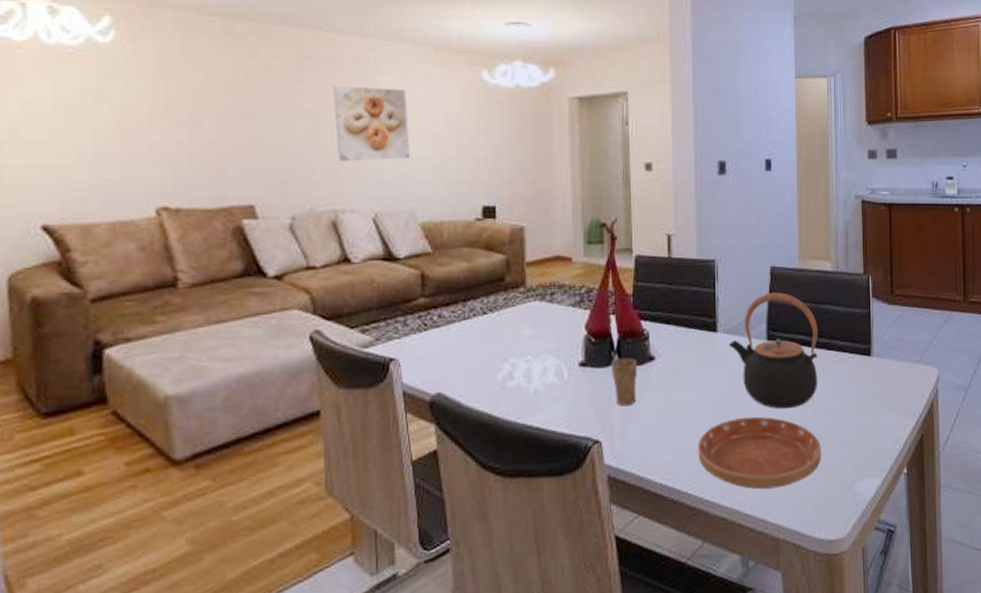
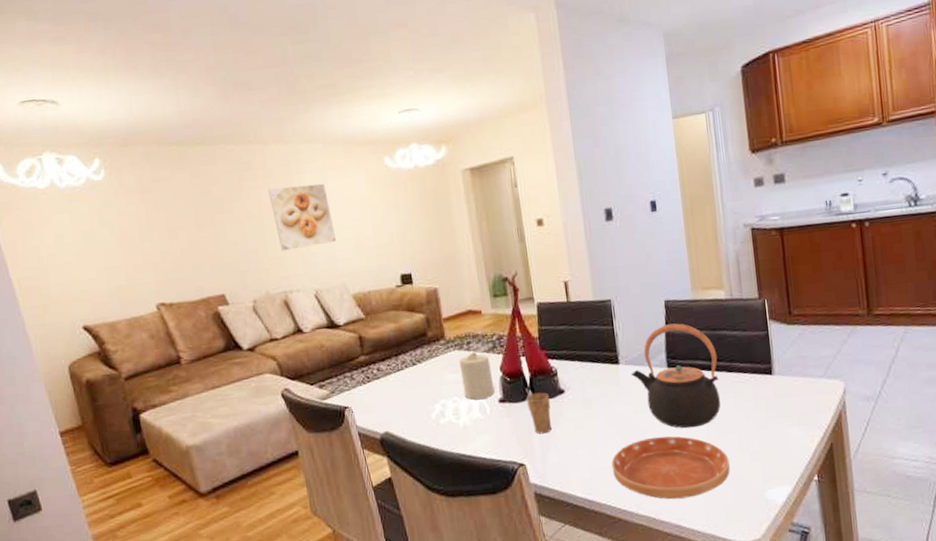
candle: none [538,304,576,361] -> present [459,351,495,400]

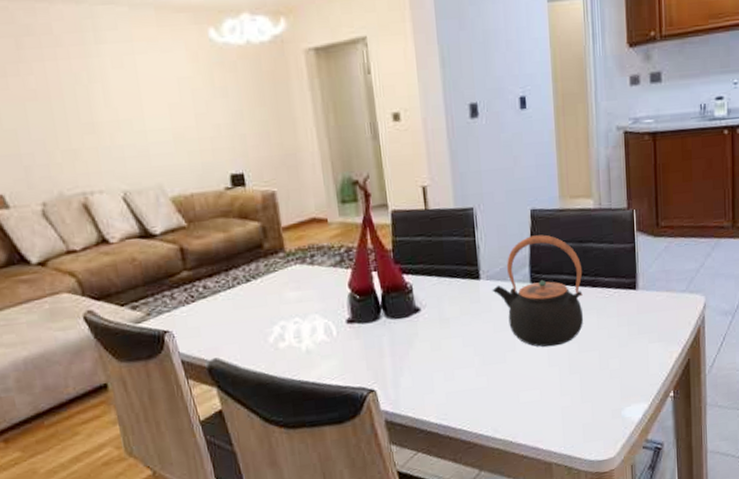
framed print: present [268,183,337,251] -> none [56,57,150,142]
candle: present [459,351,495,400] -> none [301,265,342,321]
cup: present [525,387,552,434] -> none [377,306,405,357]
saucer: present [611,436,730,500] -> none [469,355,589,422]

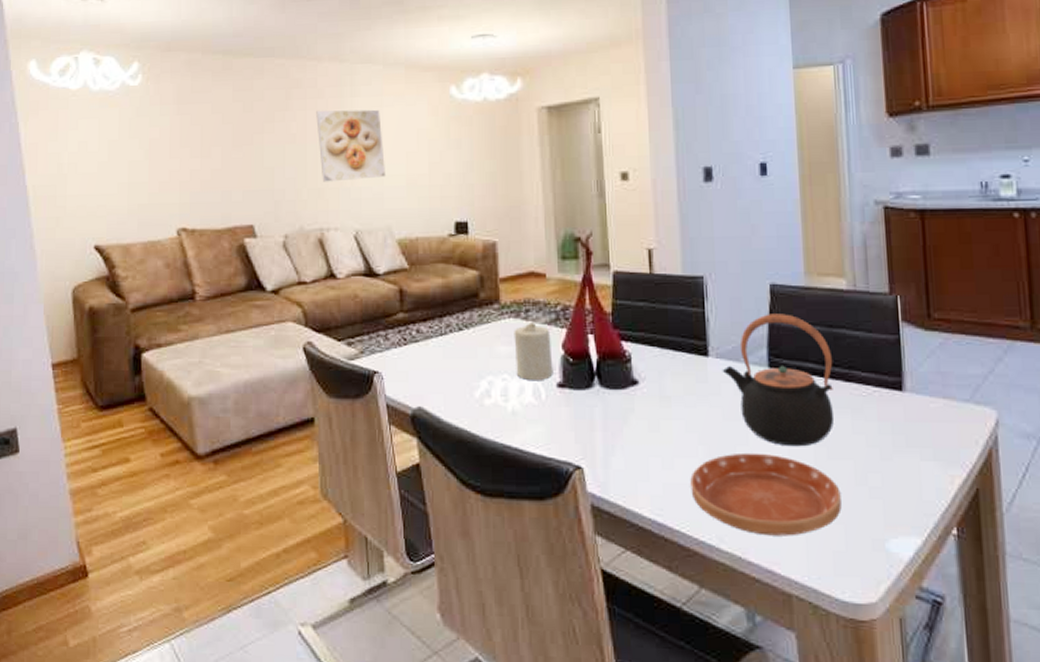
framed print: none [56,57,150,142] -> present [316,109,386,182]
candle: none [301,265,342,321] -> present [514,321,553,380]
saucer: none [469,355,589,422] -> present [690,452,842,536]

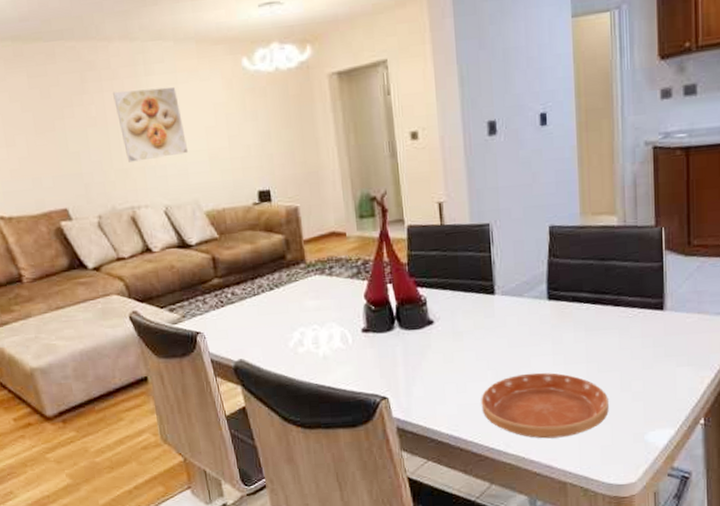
candle: present [514,321,553,380] -> none [320,276,358,328]
teapot: present [722,314,835,447] -> none [507,251,605,365]

